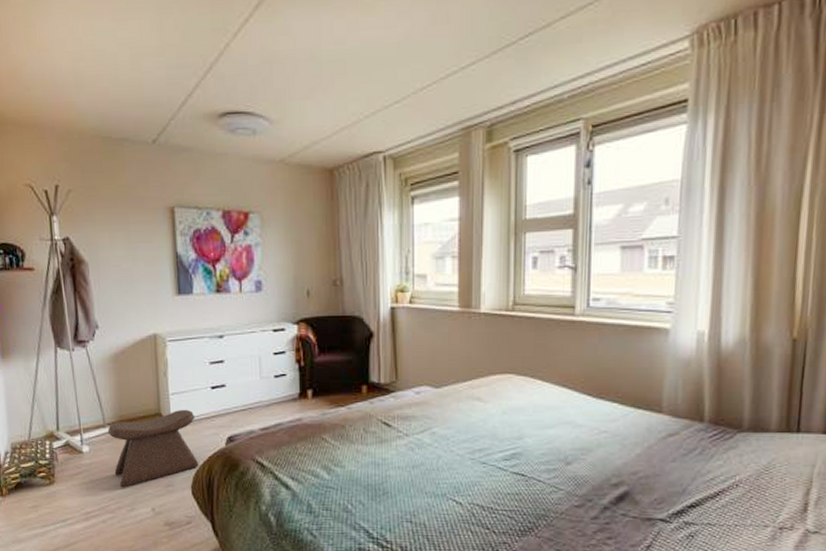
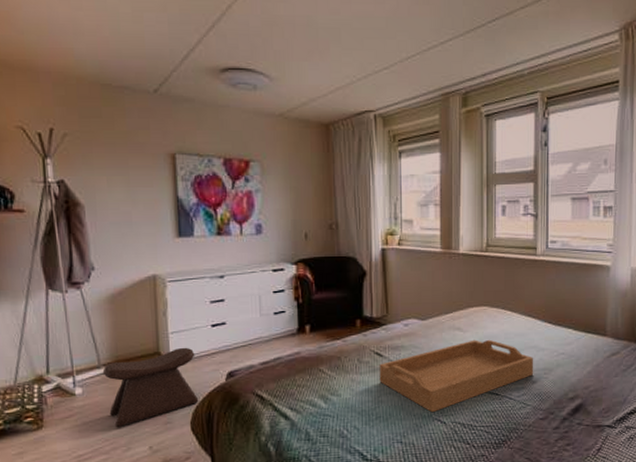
serving tray: none [387,412,569,492] -> present [379,339,534,413]

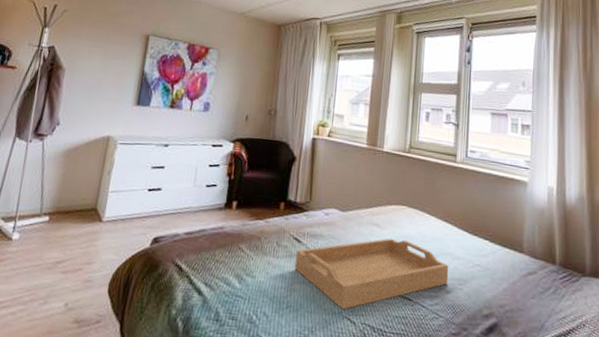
stool: present [102,347,199,428] -> none [37,207,128,279]

